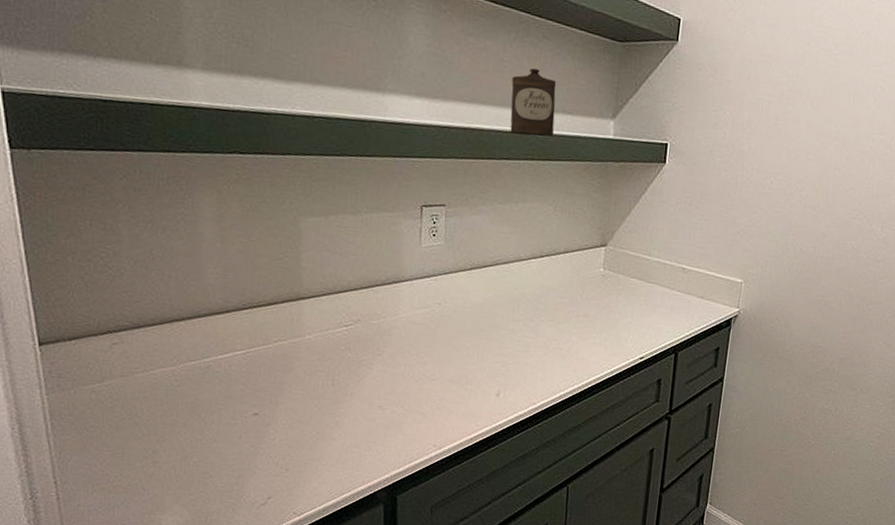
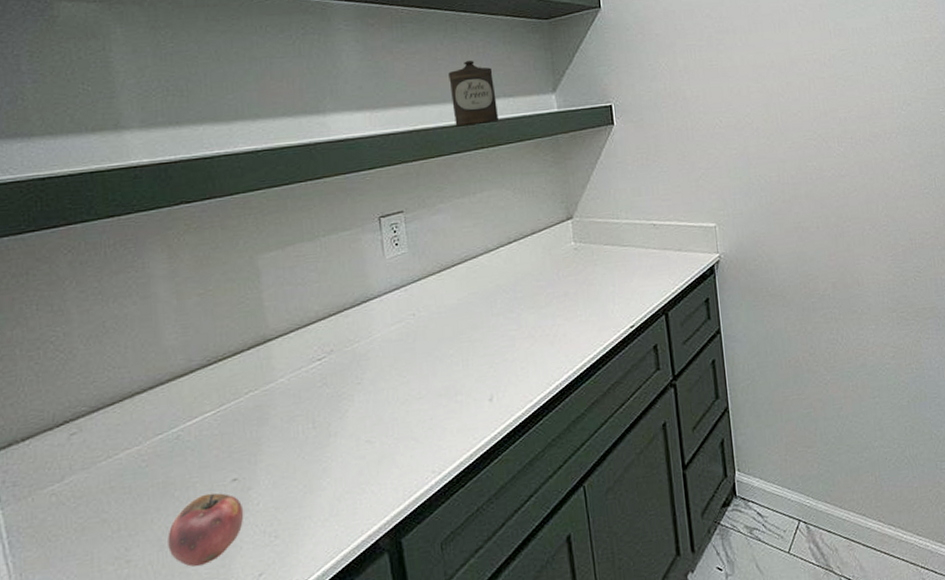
fruit: none [191,420,261,479] -> present [168,492,244,567]

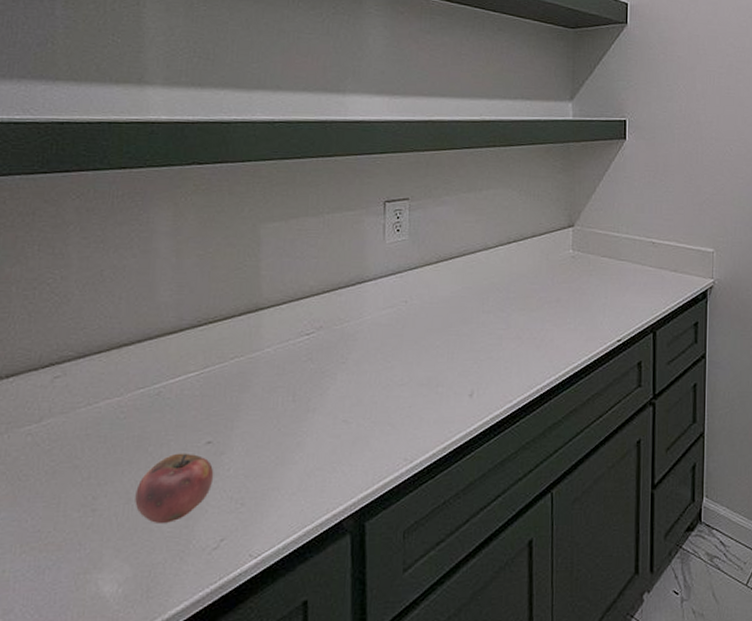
canister: present [448,60,499,127] -> none [470,58,515,123]

